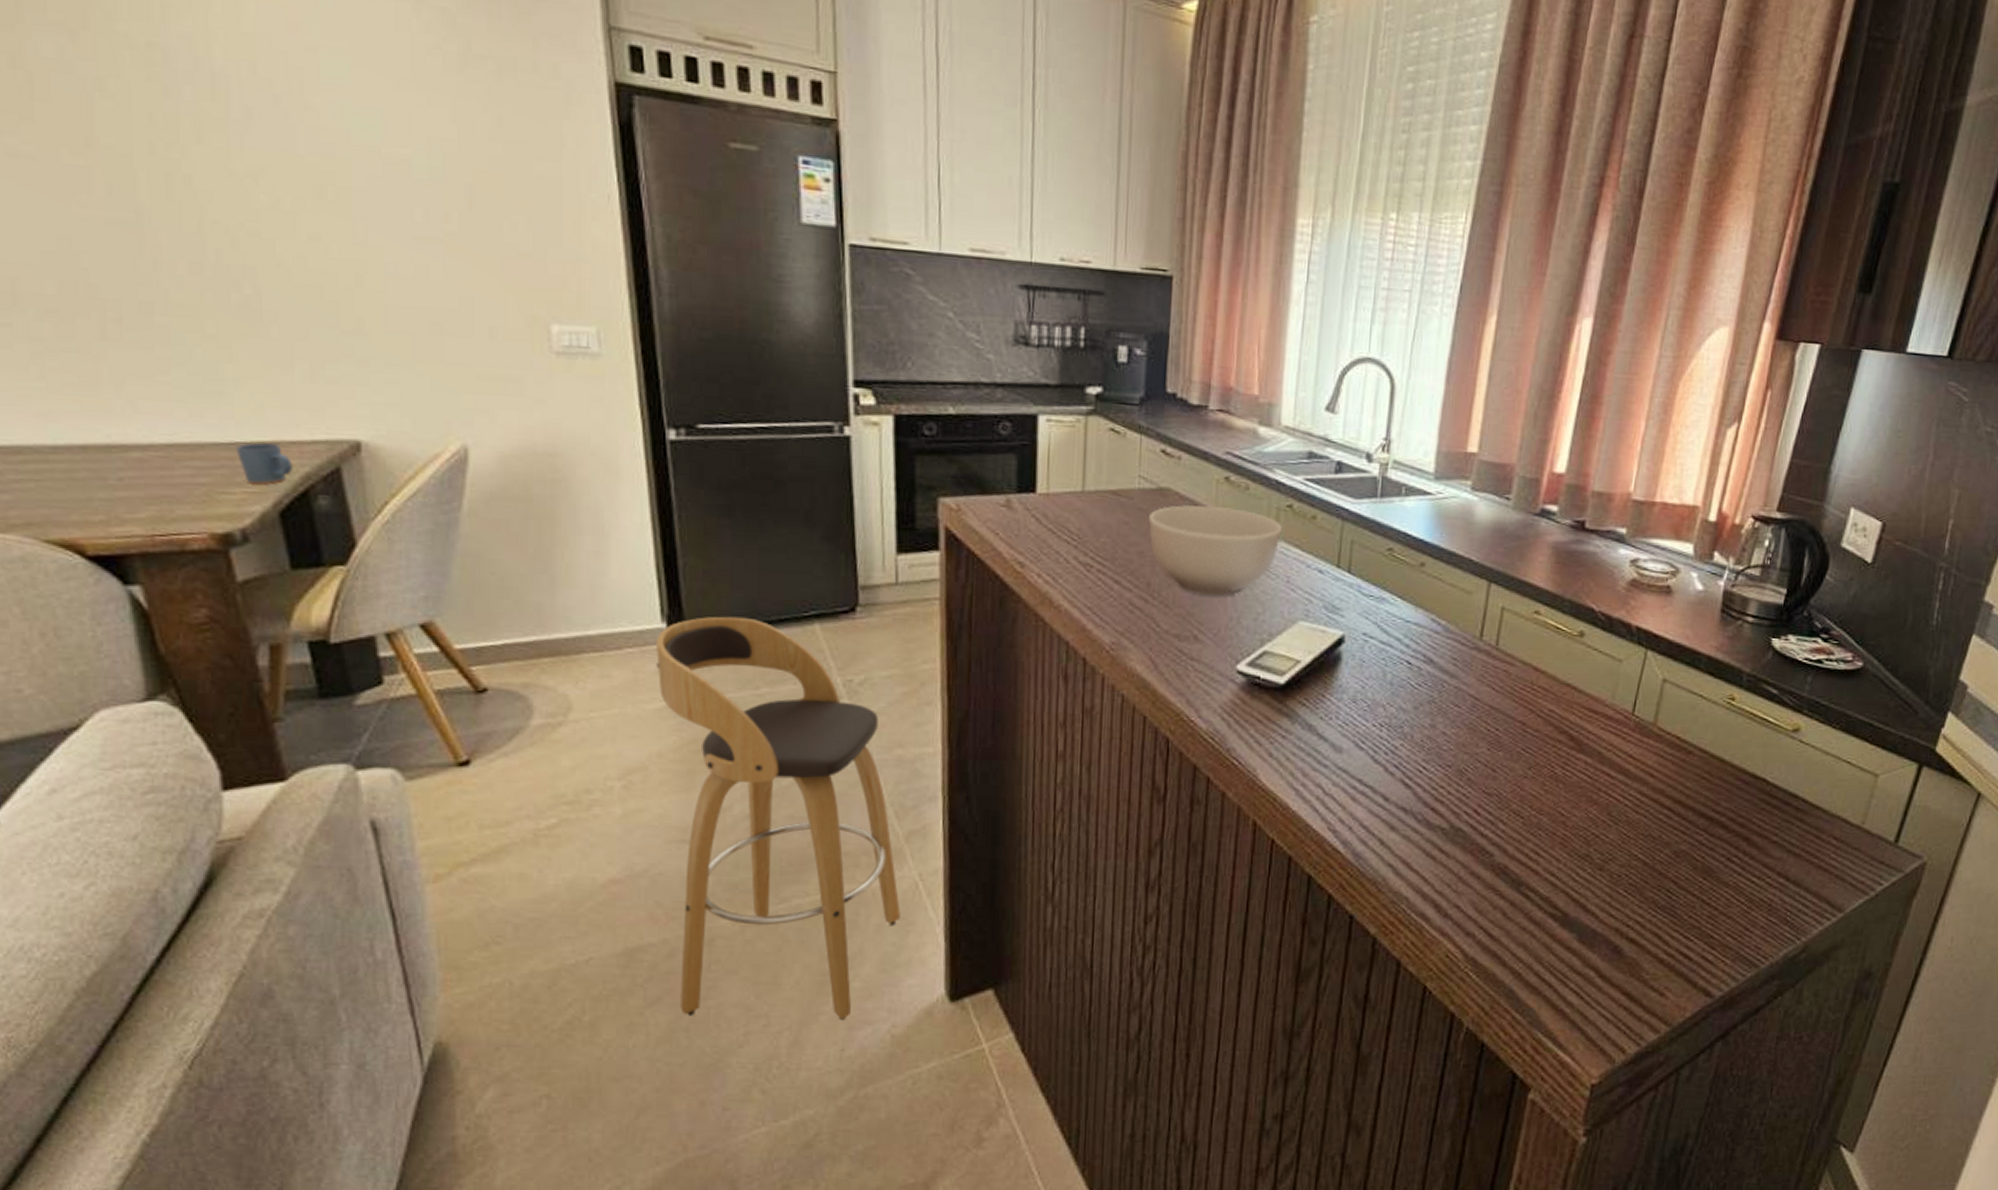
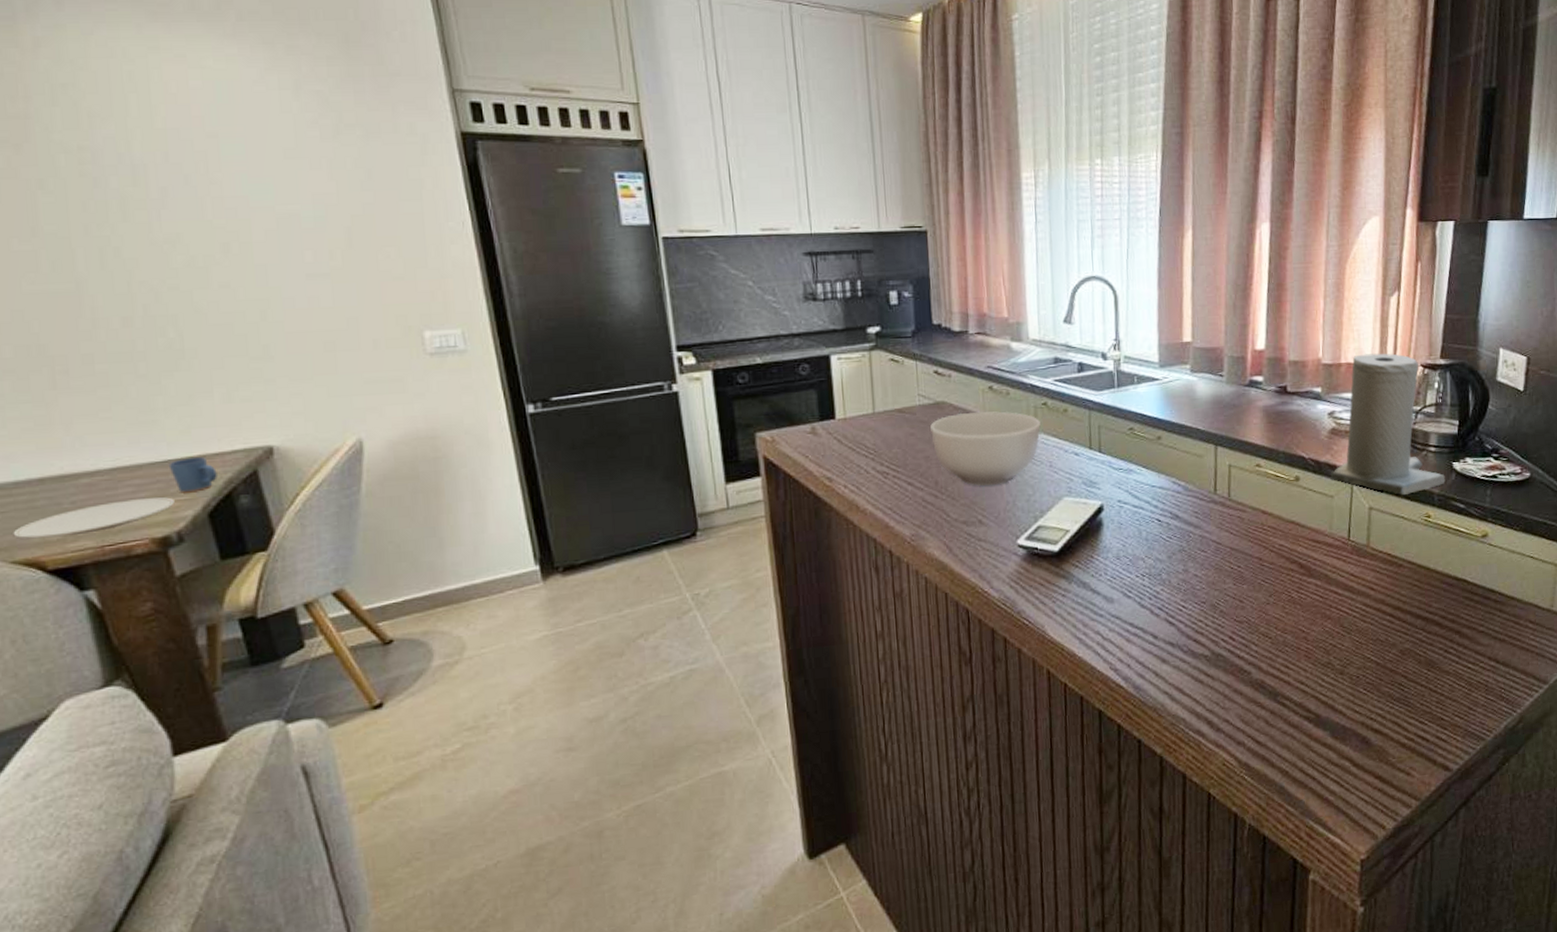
plate: none [47,483,240,518] -> present [13,497,175,539]
bar stool: present [656,616,901,1021] -> none [532,552,759,902]
paper towel: none [1621,494,1760,669] -> present [1330,353,1445,495]

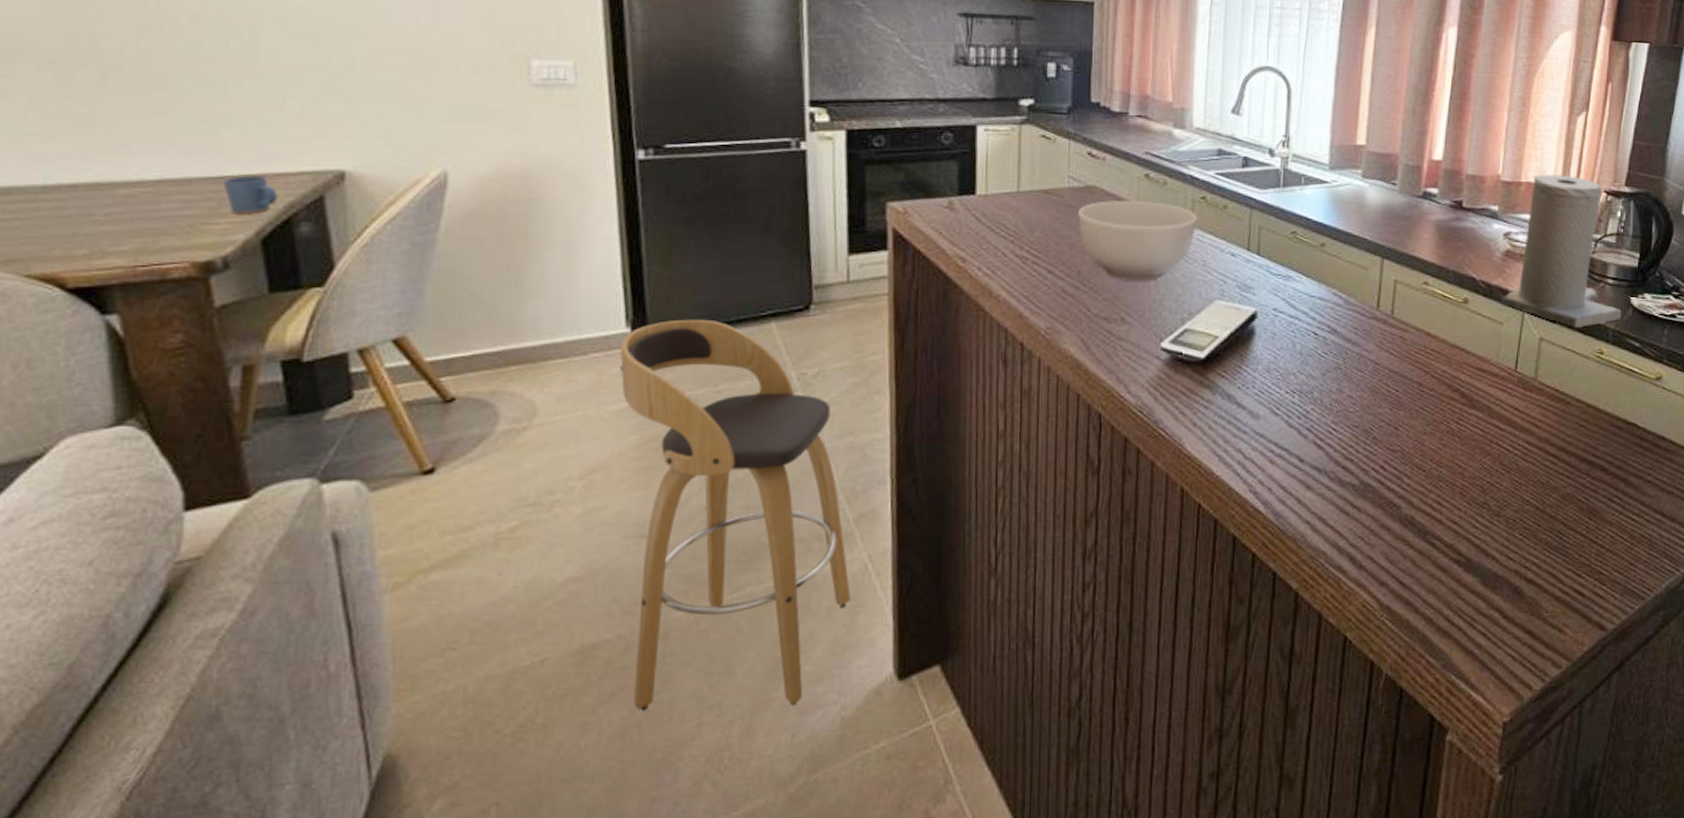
plate: present [13,497,175,539] -> none [32,216,224,252]
bar stool: none [532,552,759,902] -> present [620,319,851,712]

